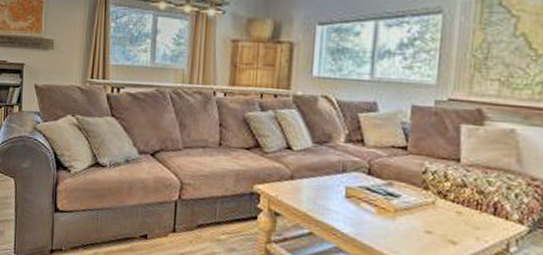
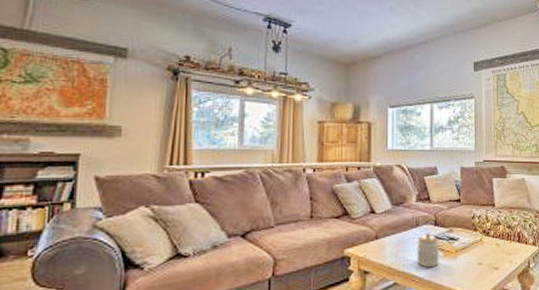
jar: none [340,182,372,224] -> present [417,233,439,268]

